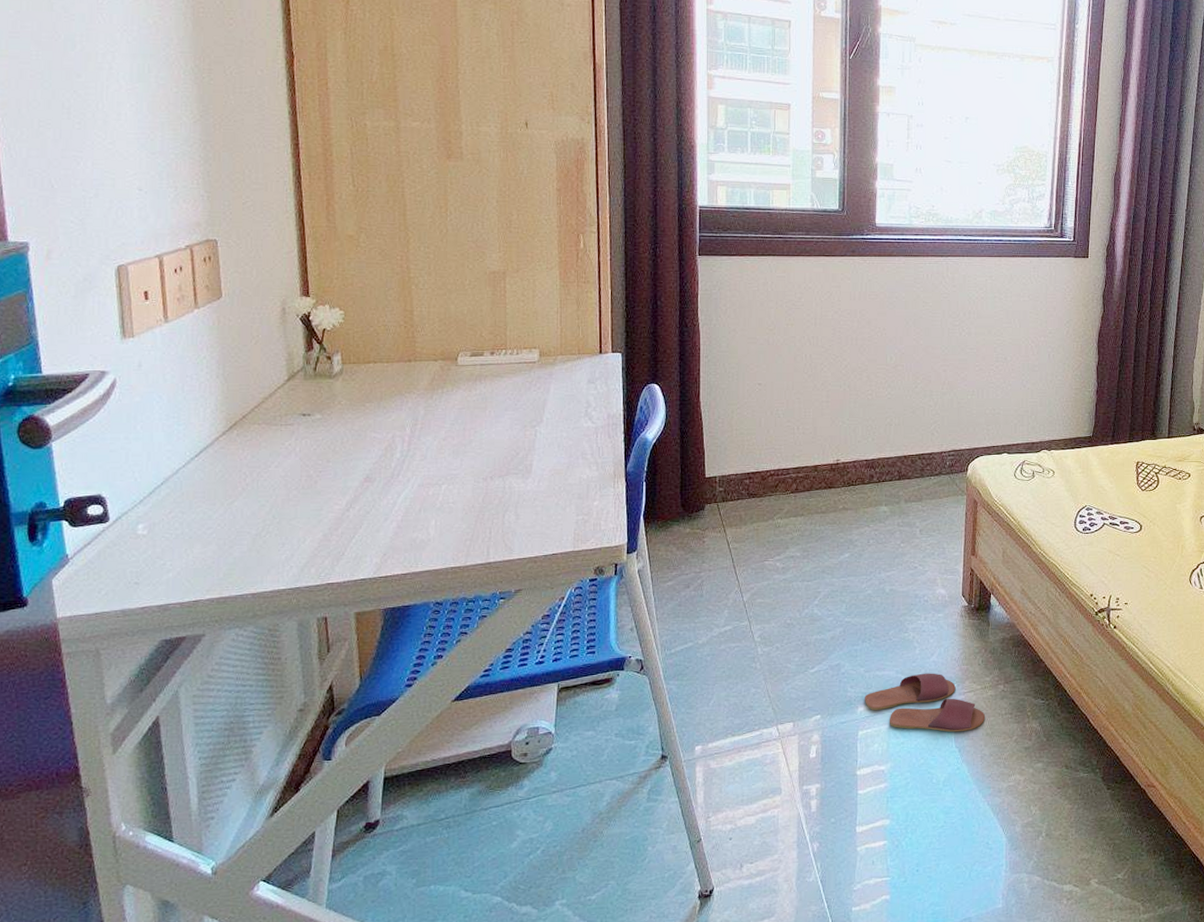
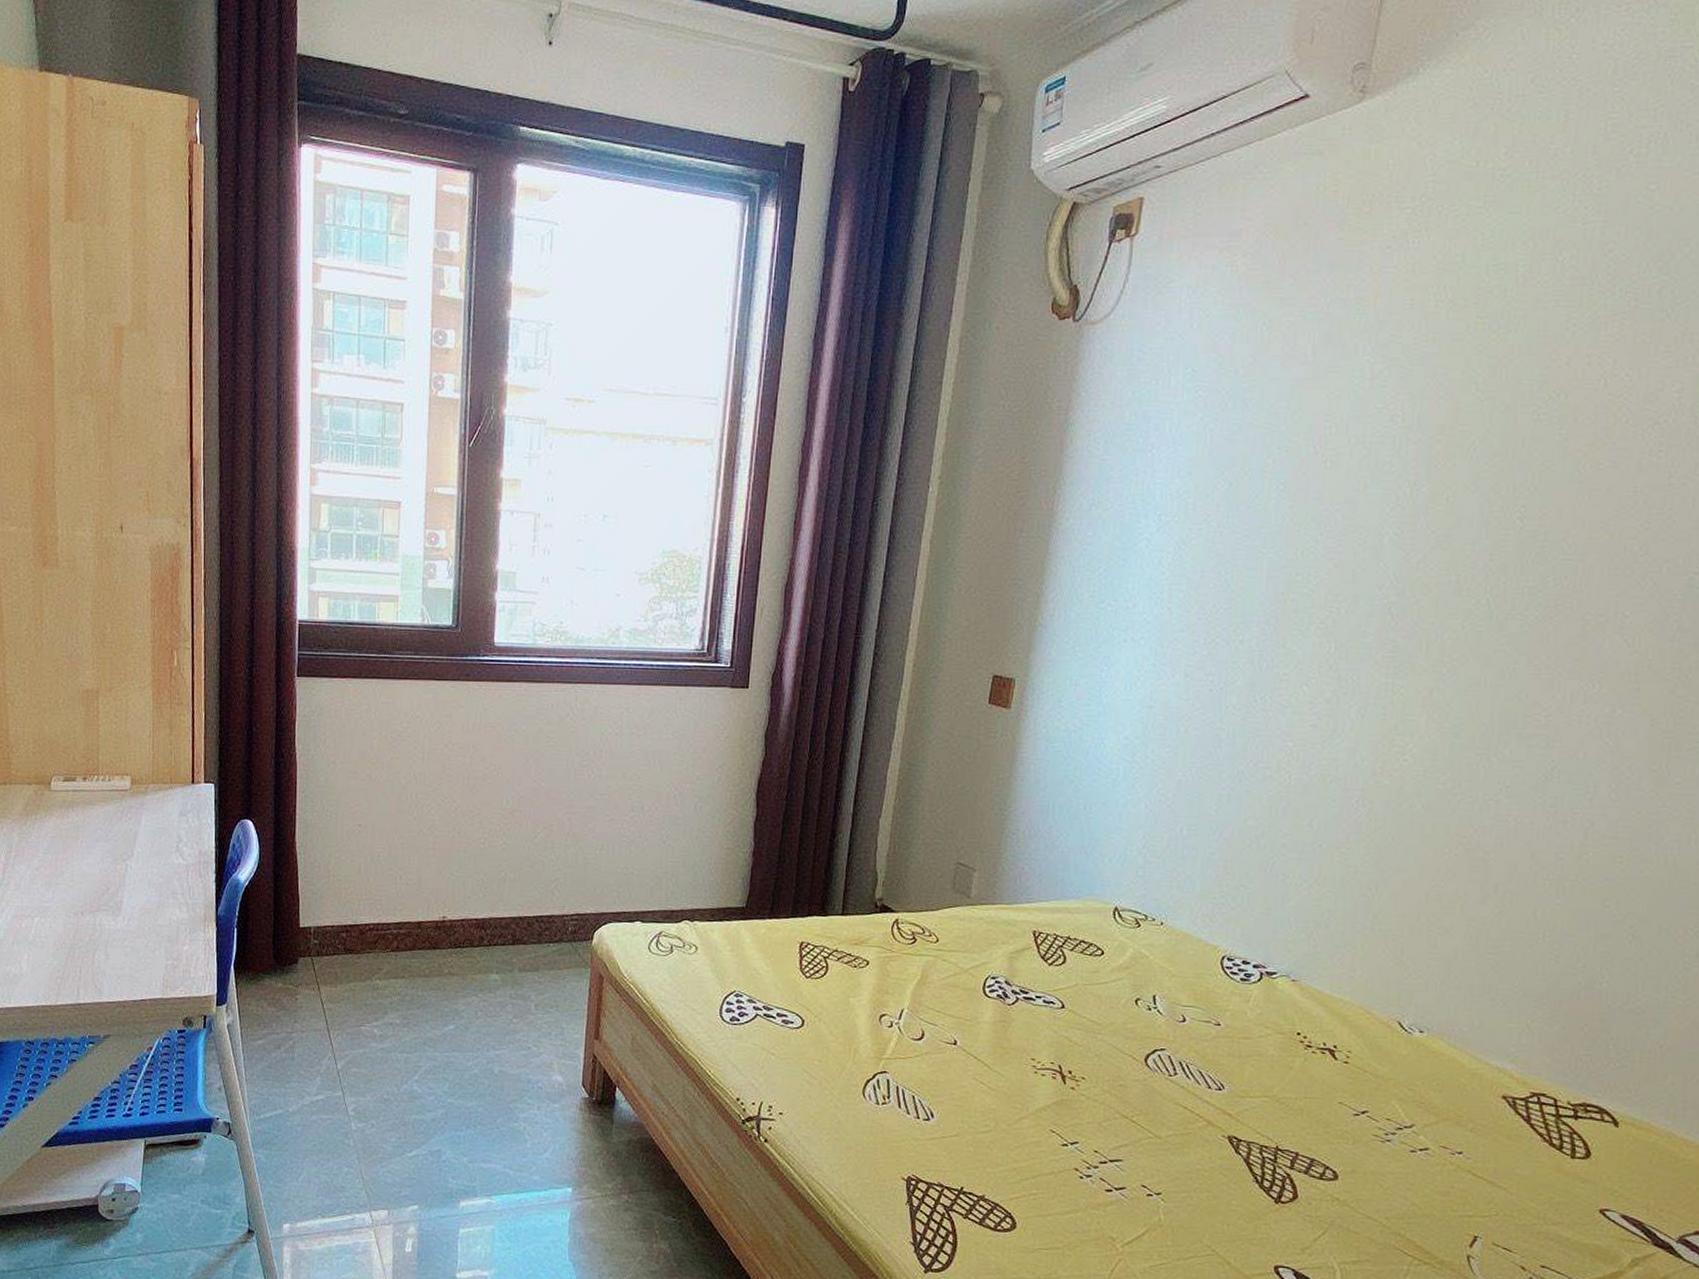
slippers: present [865,673,986,733] -> none [467,1171,606,1244]

